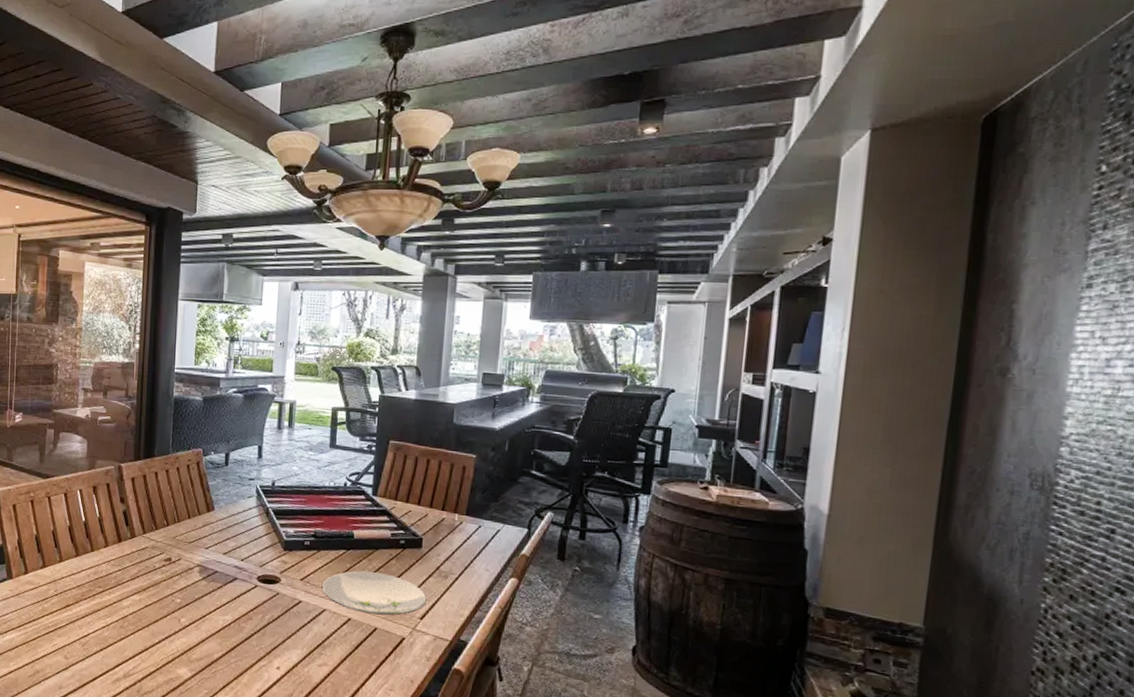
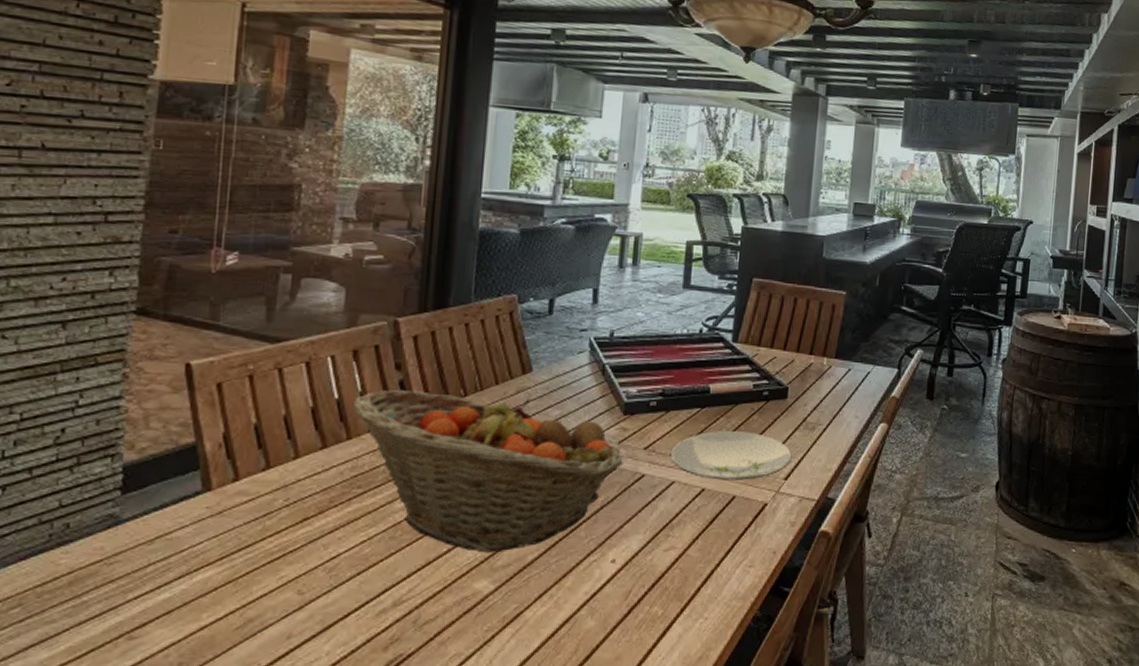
fruit basket: none [95,517,284,648] -> present [353,389,623,553]

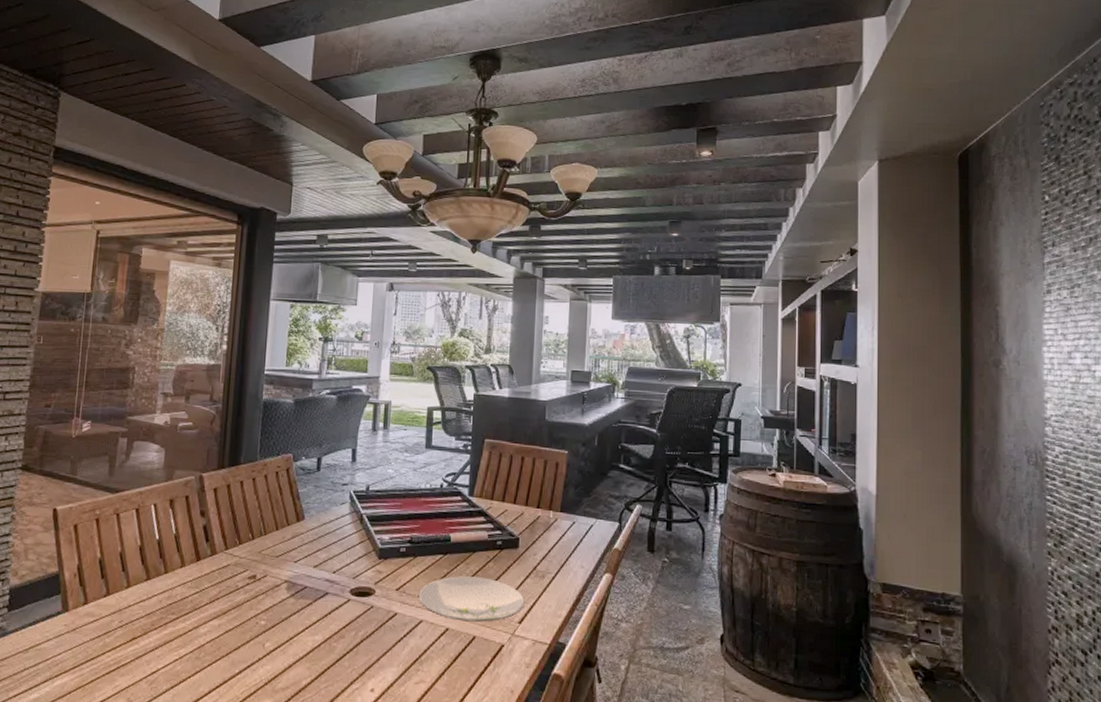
fruit basket: present [353,389,623,553] -> none [170,532,379,676]

